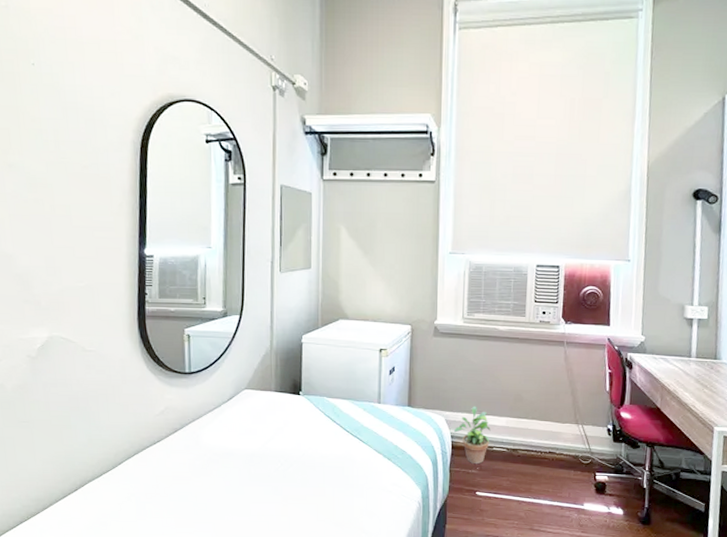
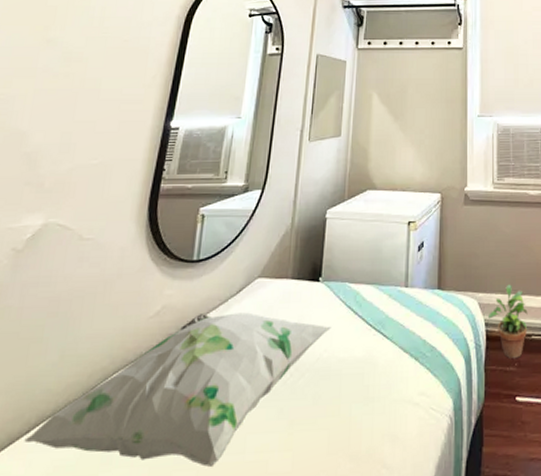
decorative pillow: none [75,415,314,522] -> present [24,312,332,467]

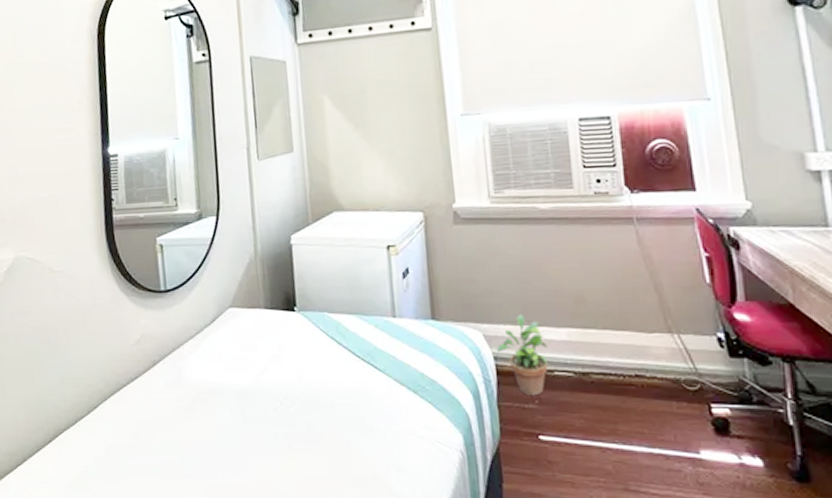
decorative pillow: present [24,312,332,467] -> none [49,342,316,481]

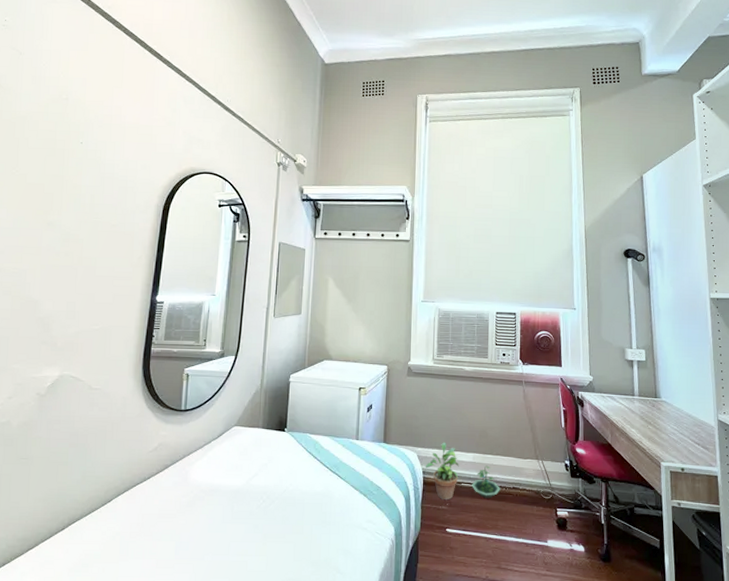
terrarium: none [570,345,616,391] -> present [472,465,500,498]

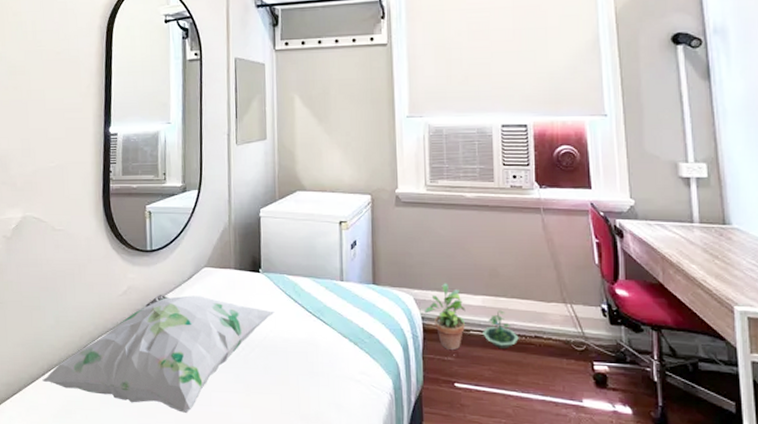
decorative pillow: none [61,451,296,562] -> present [42,295,275,413]

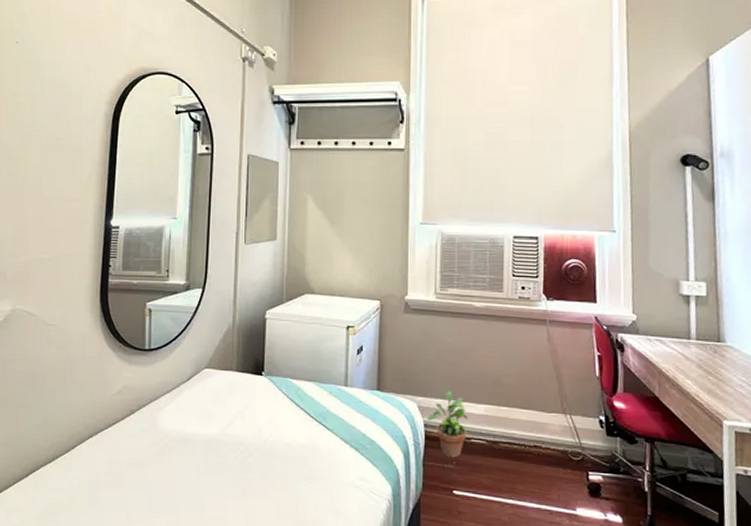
decorative pillow: present [42,295,275,413] -> none [25,395,276,517]
terrarium: present [483,310,519,348] -> none [483,419,518,457]

